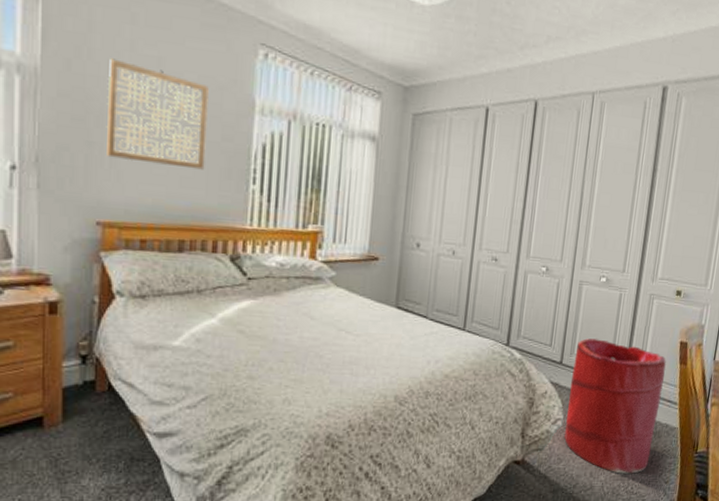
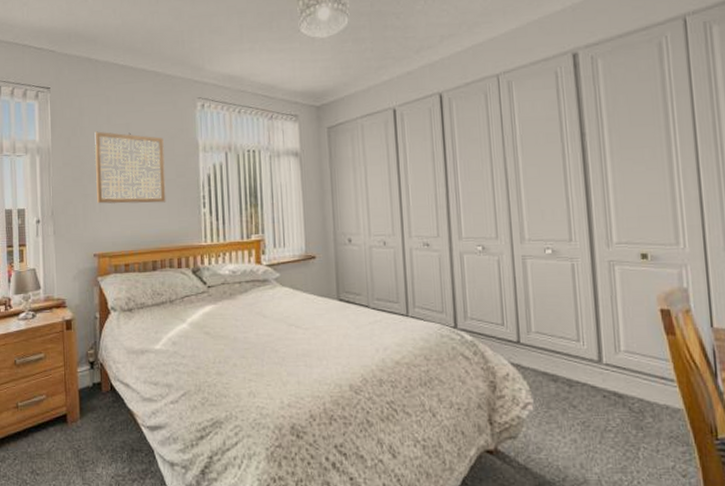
laundry hamper: present [564,338,666,474] -> none [533,314,654,465]

